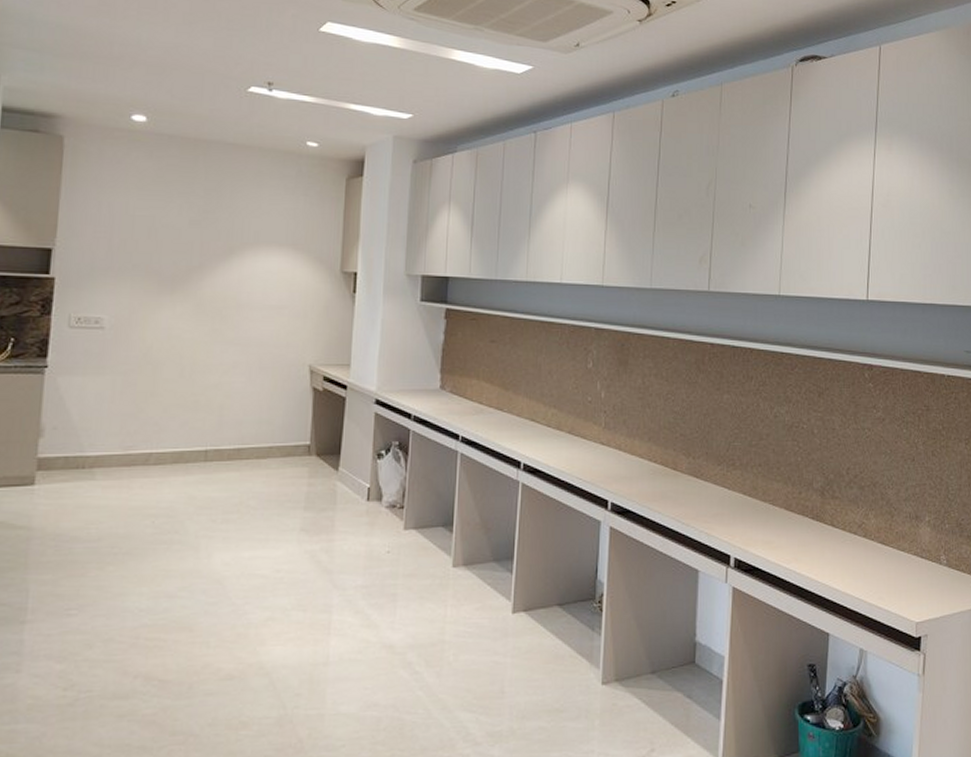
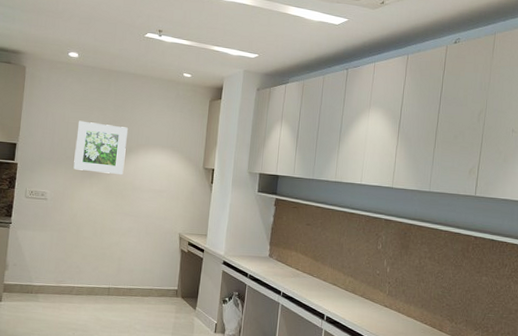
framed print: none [144,212,227,286] -> present [73,120,128,174]

